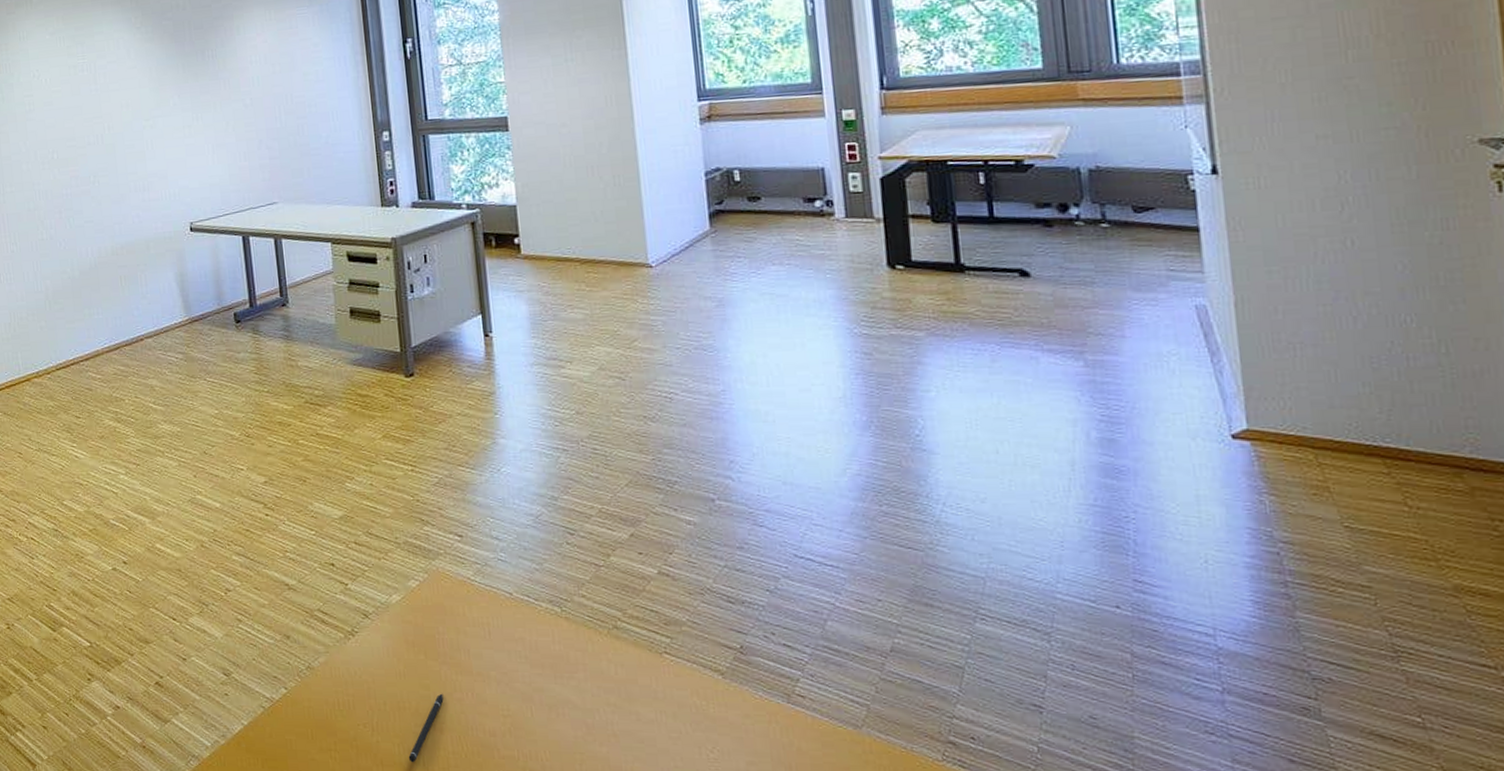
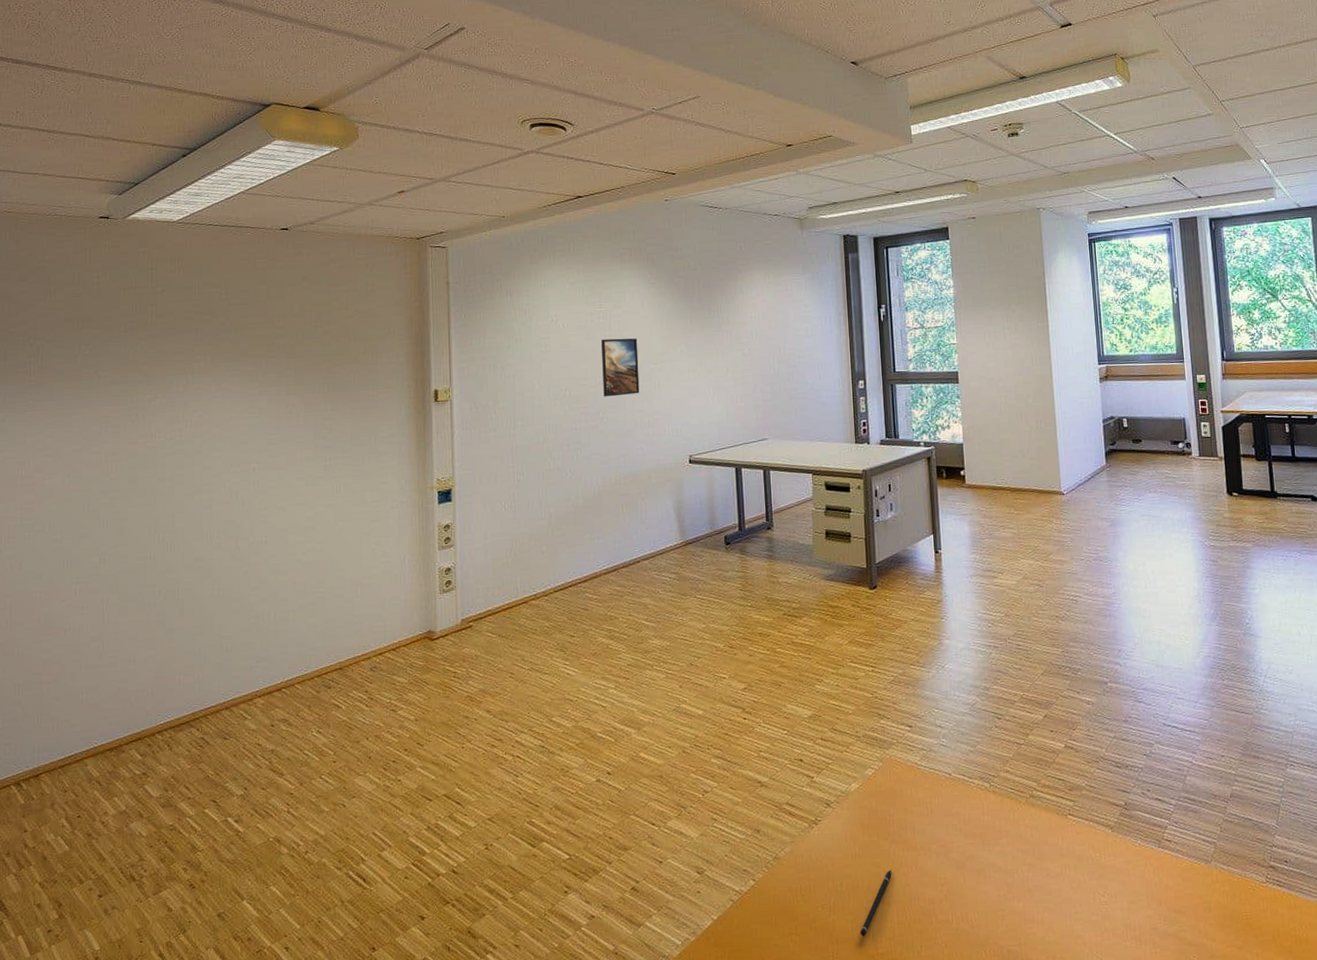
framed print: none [87,92,132,159] -> present [601,338,640,397]

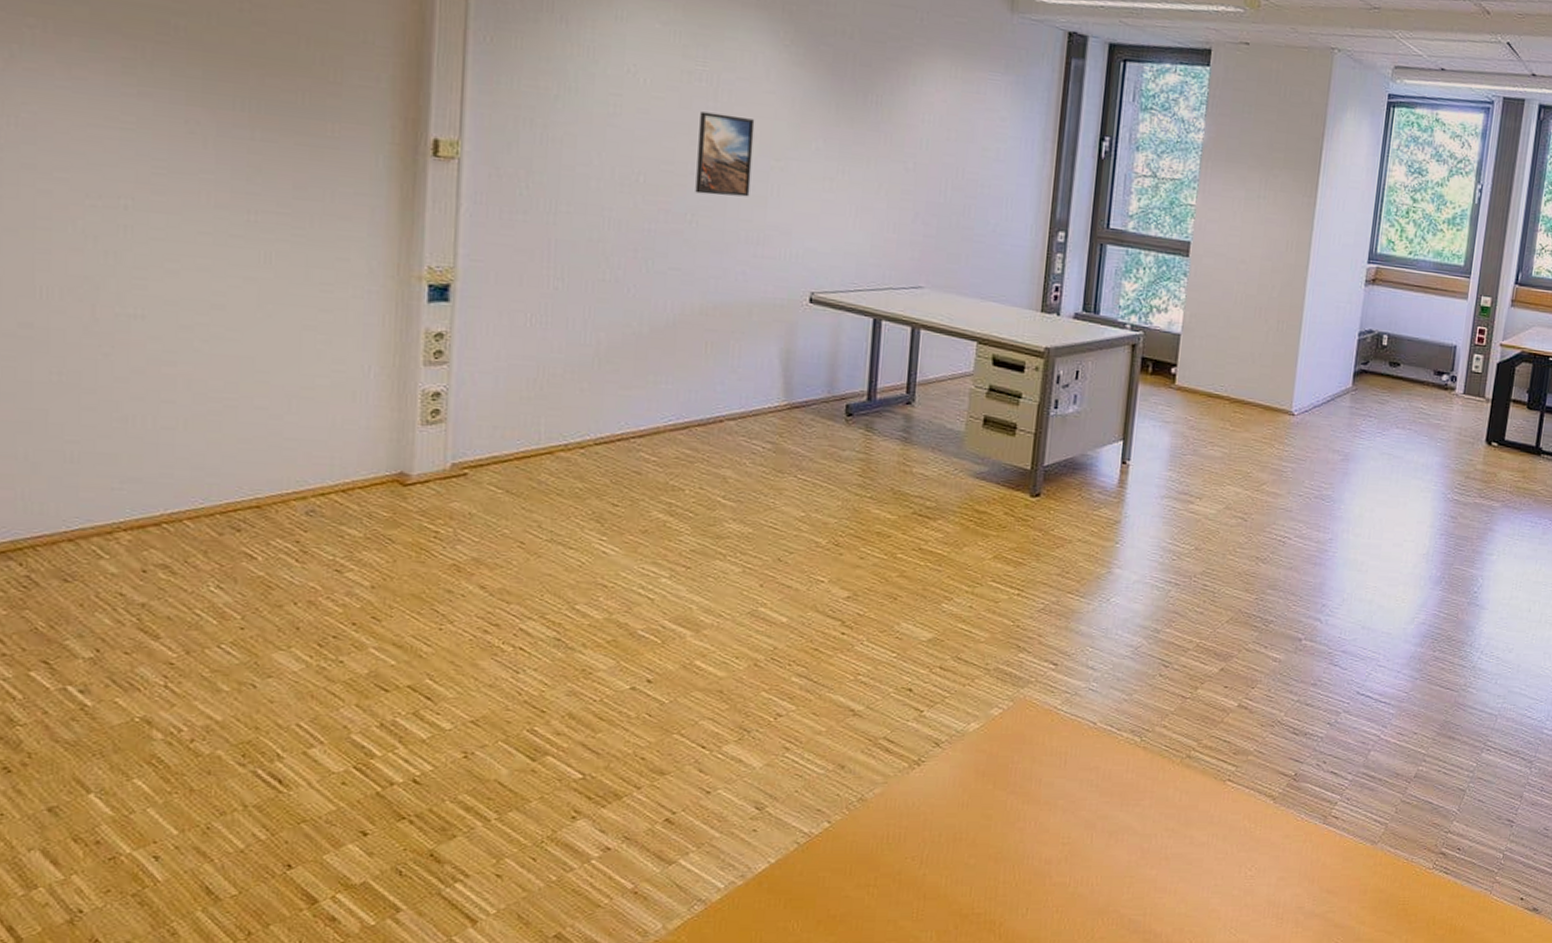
pen: present [860,869,892,937] -> none [954,823,1005,895]

